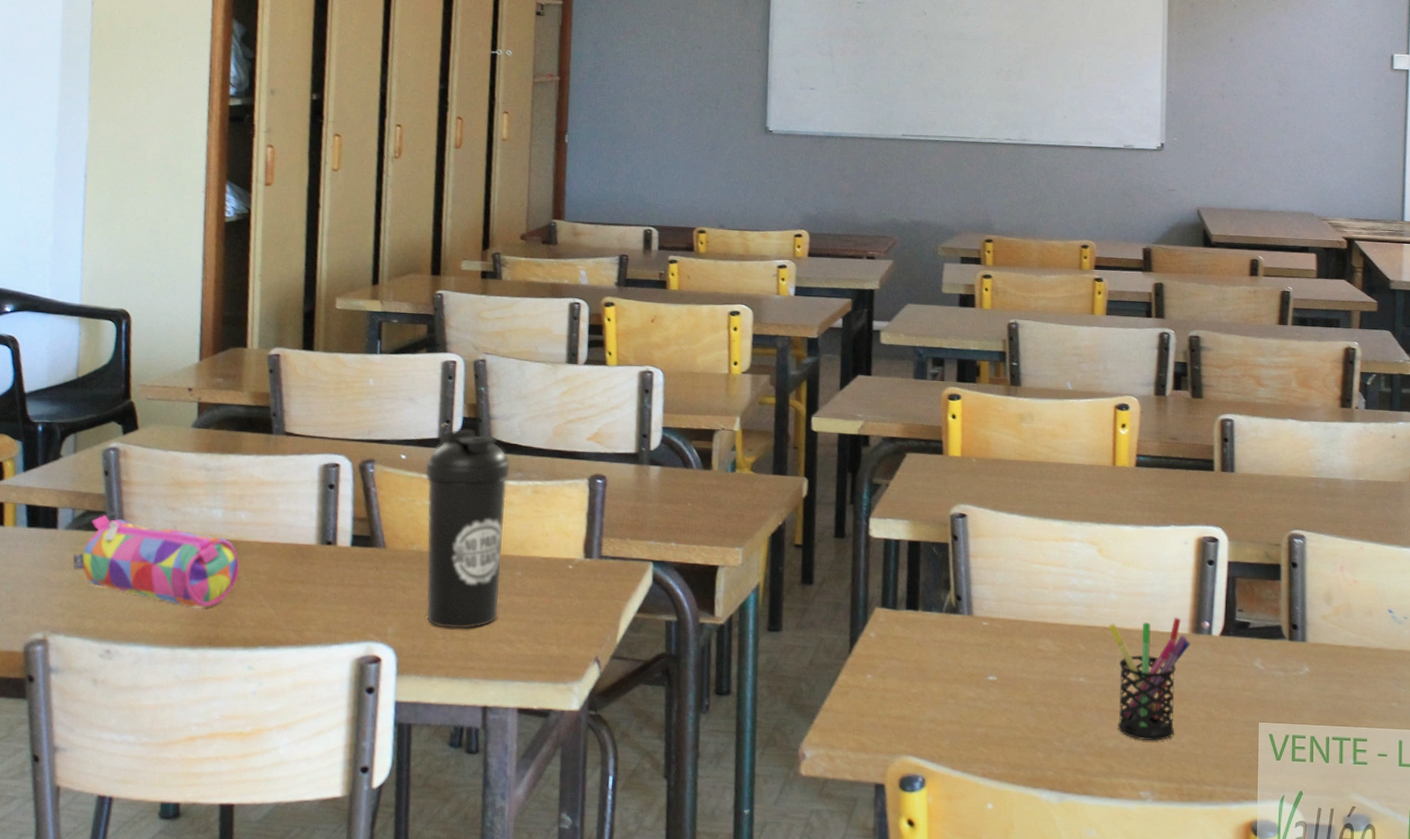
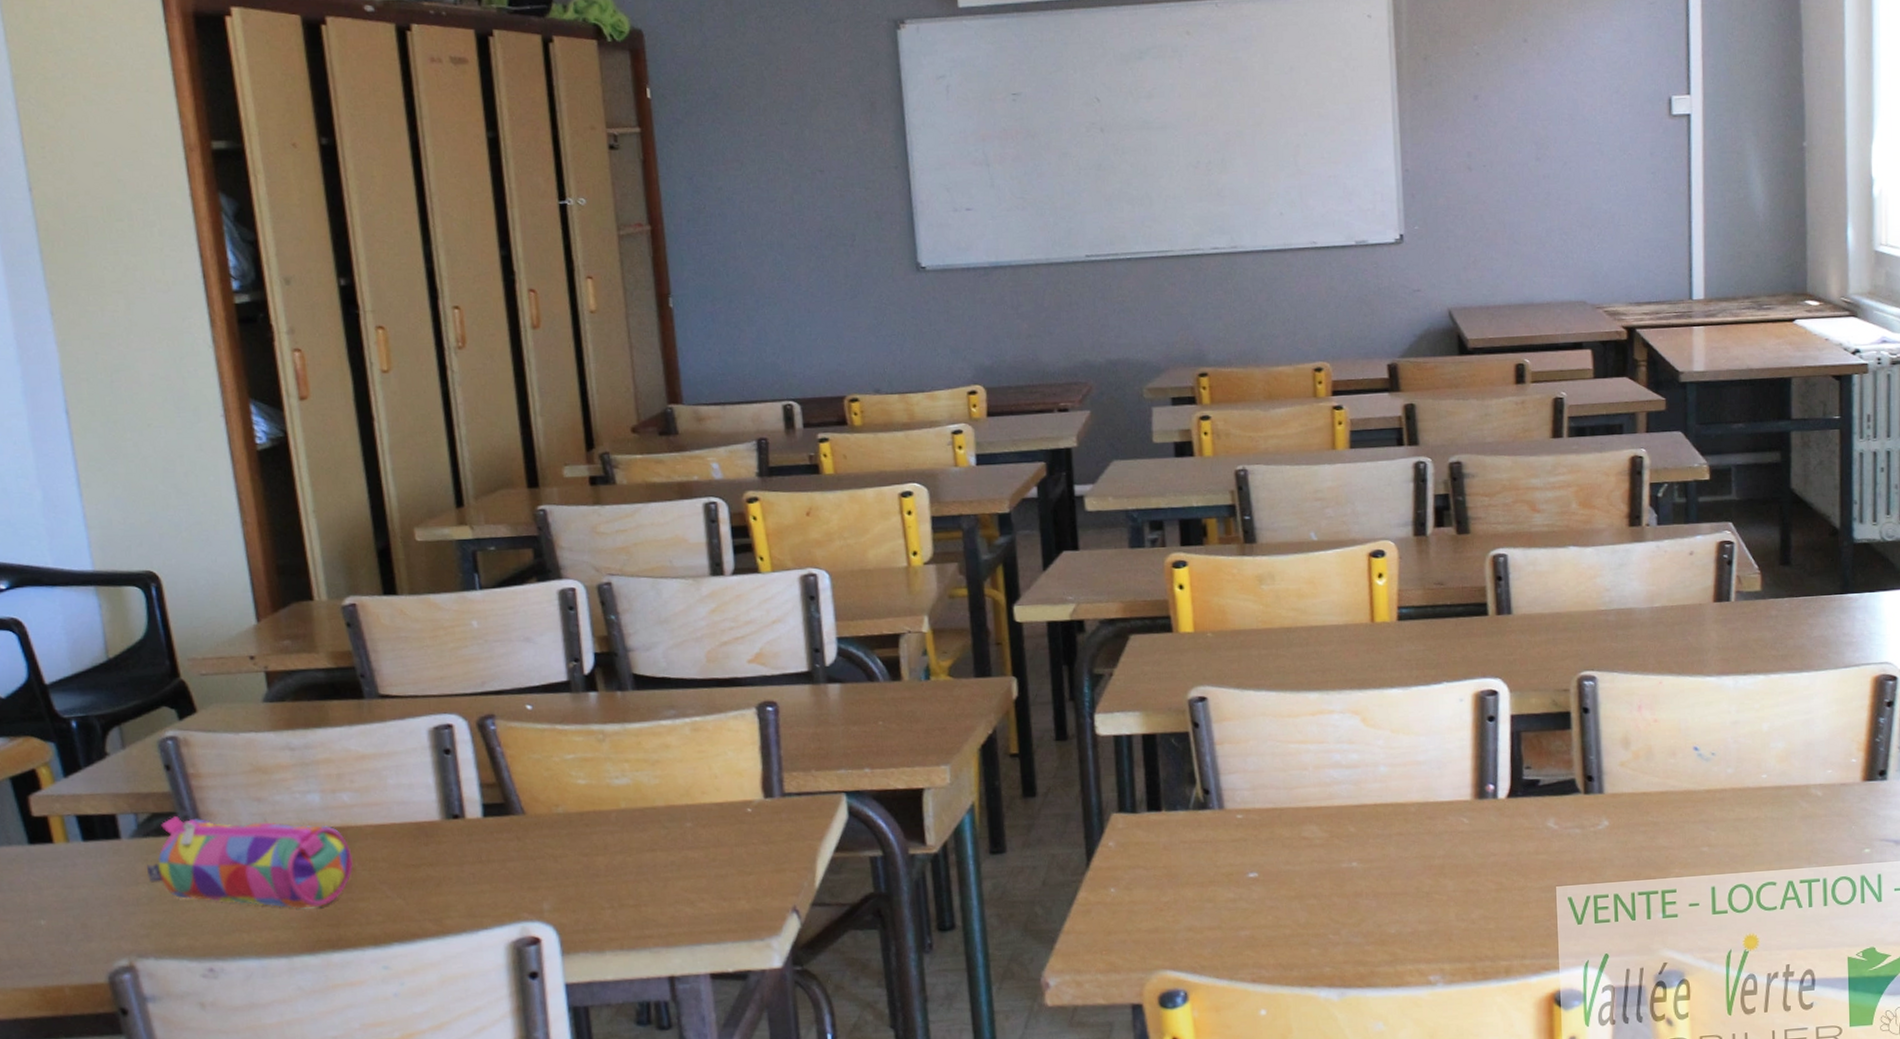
water bottle: present [425,429,511,629] -> none [558,666,671,896]
pen holder: present [1108,617,1190,741] -> none [1380,783,1474,922]

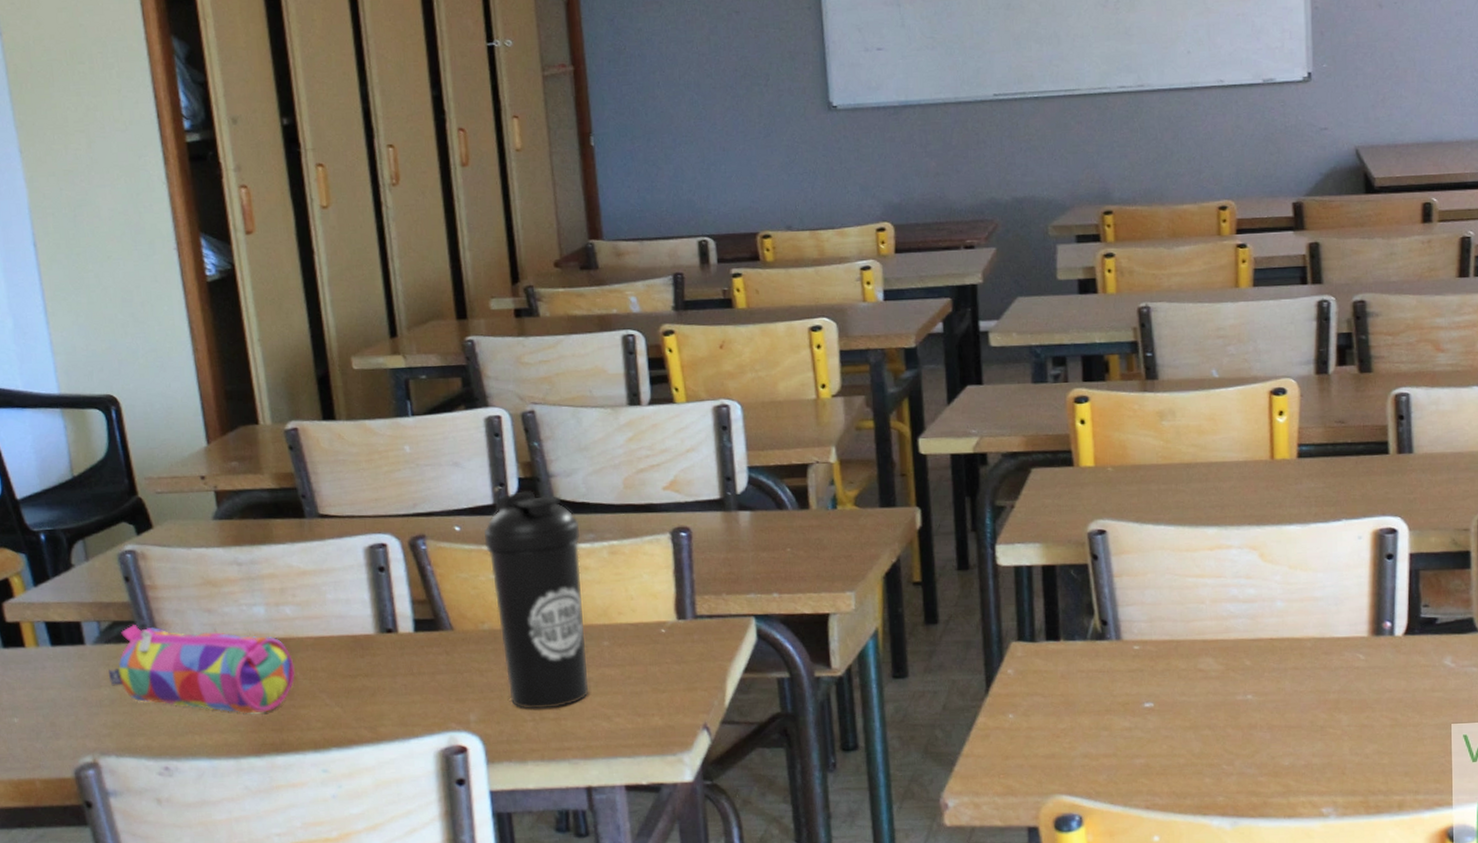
water bottle: none [558,666,671,896] -> present [484,491,589,710]

